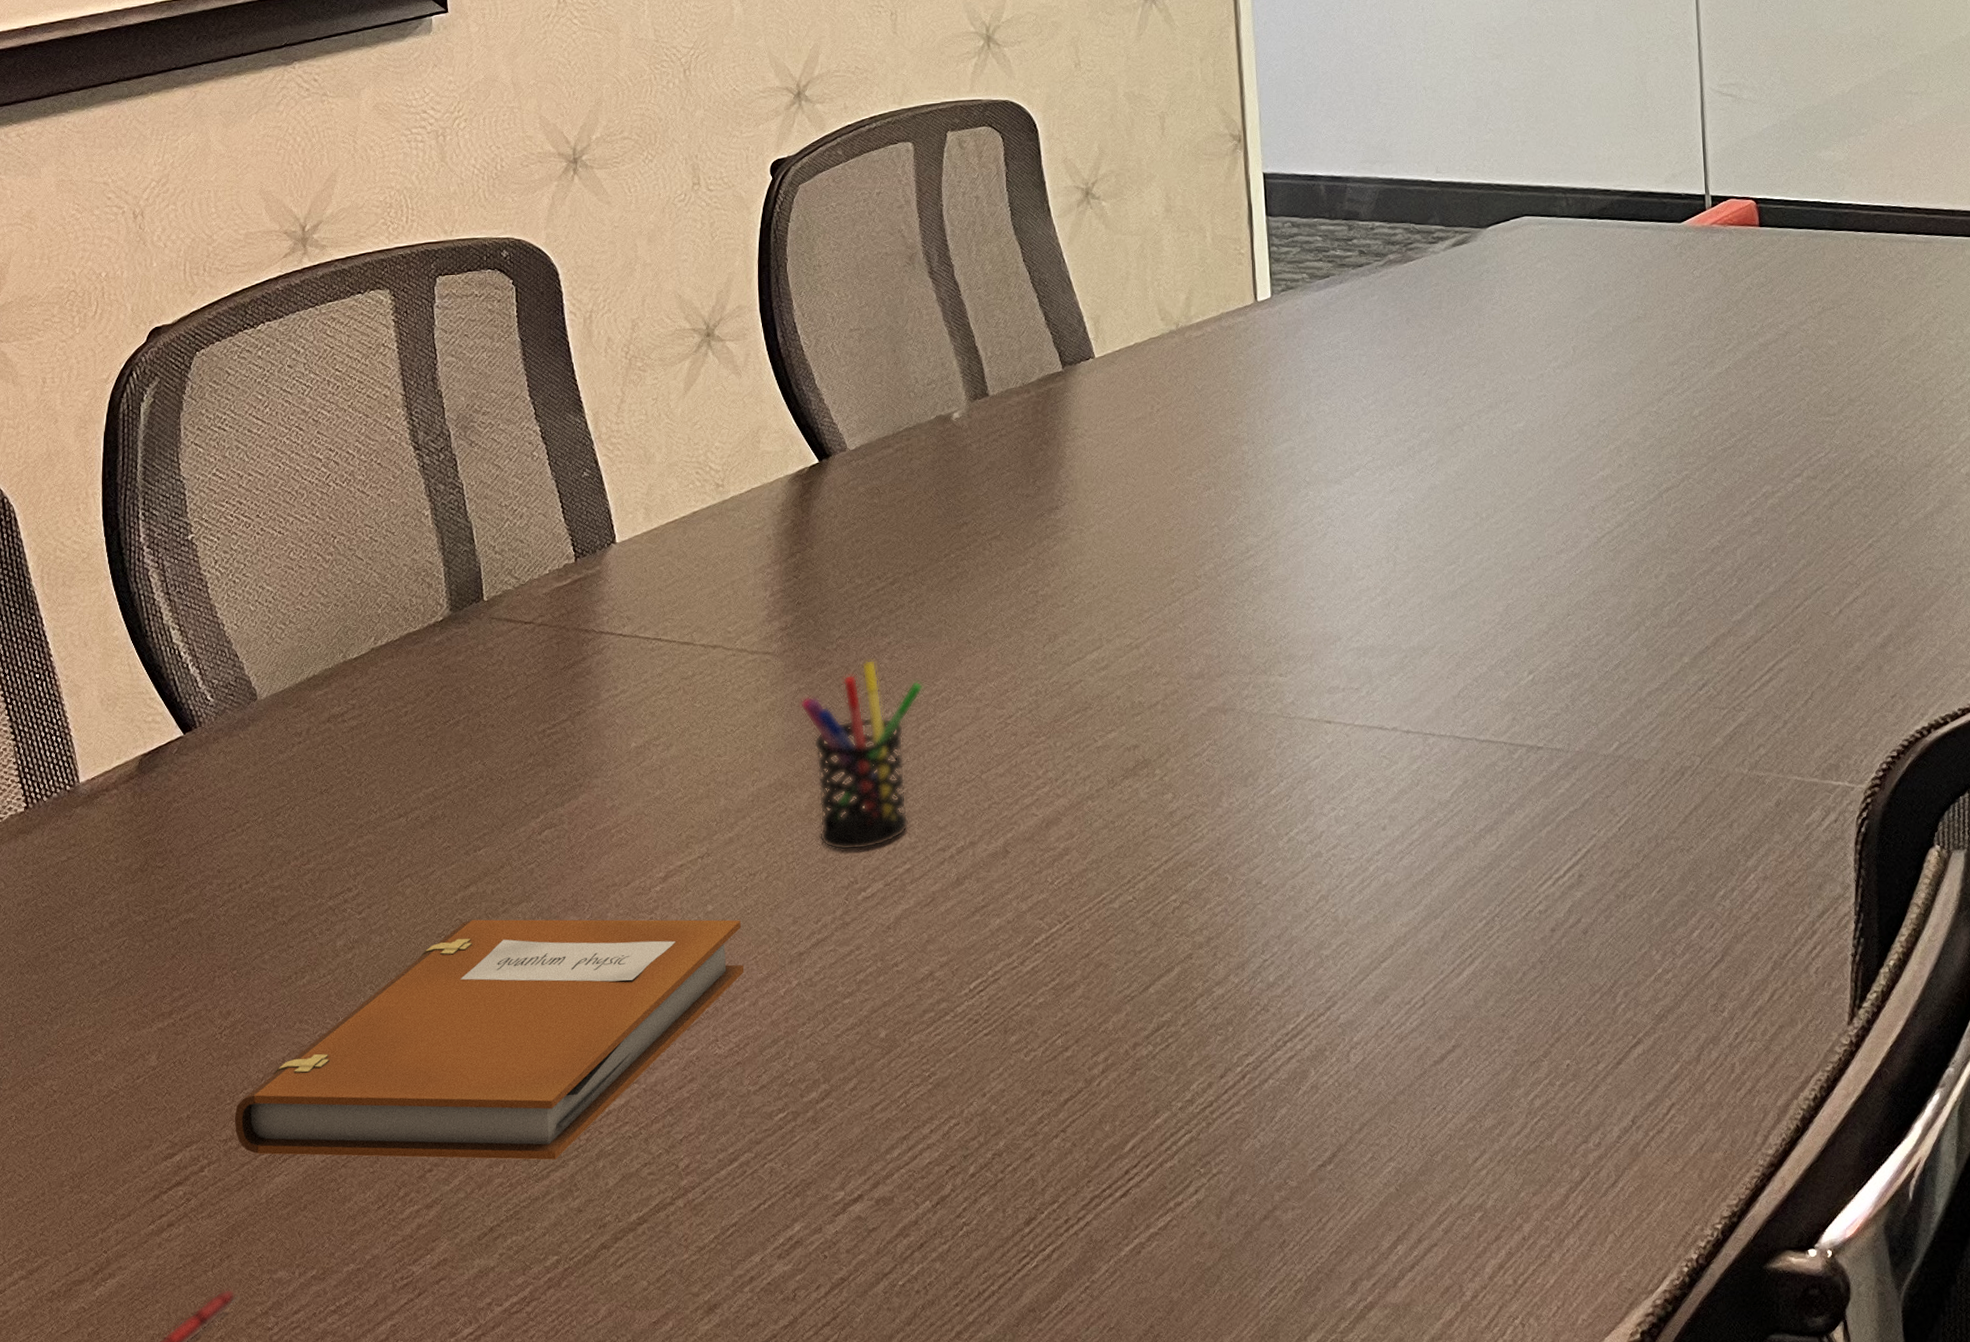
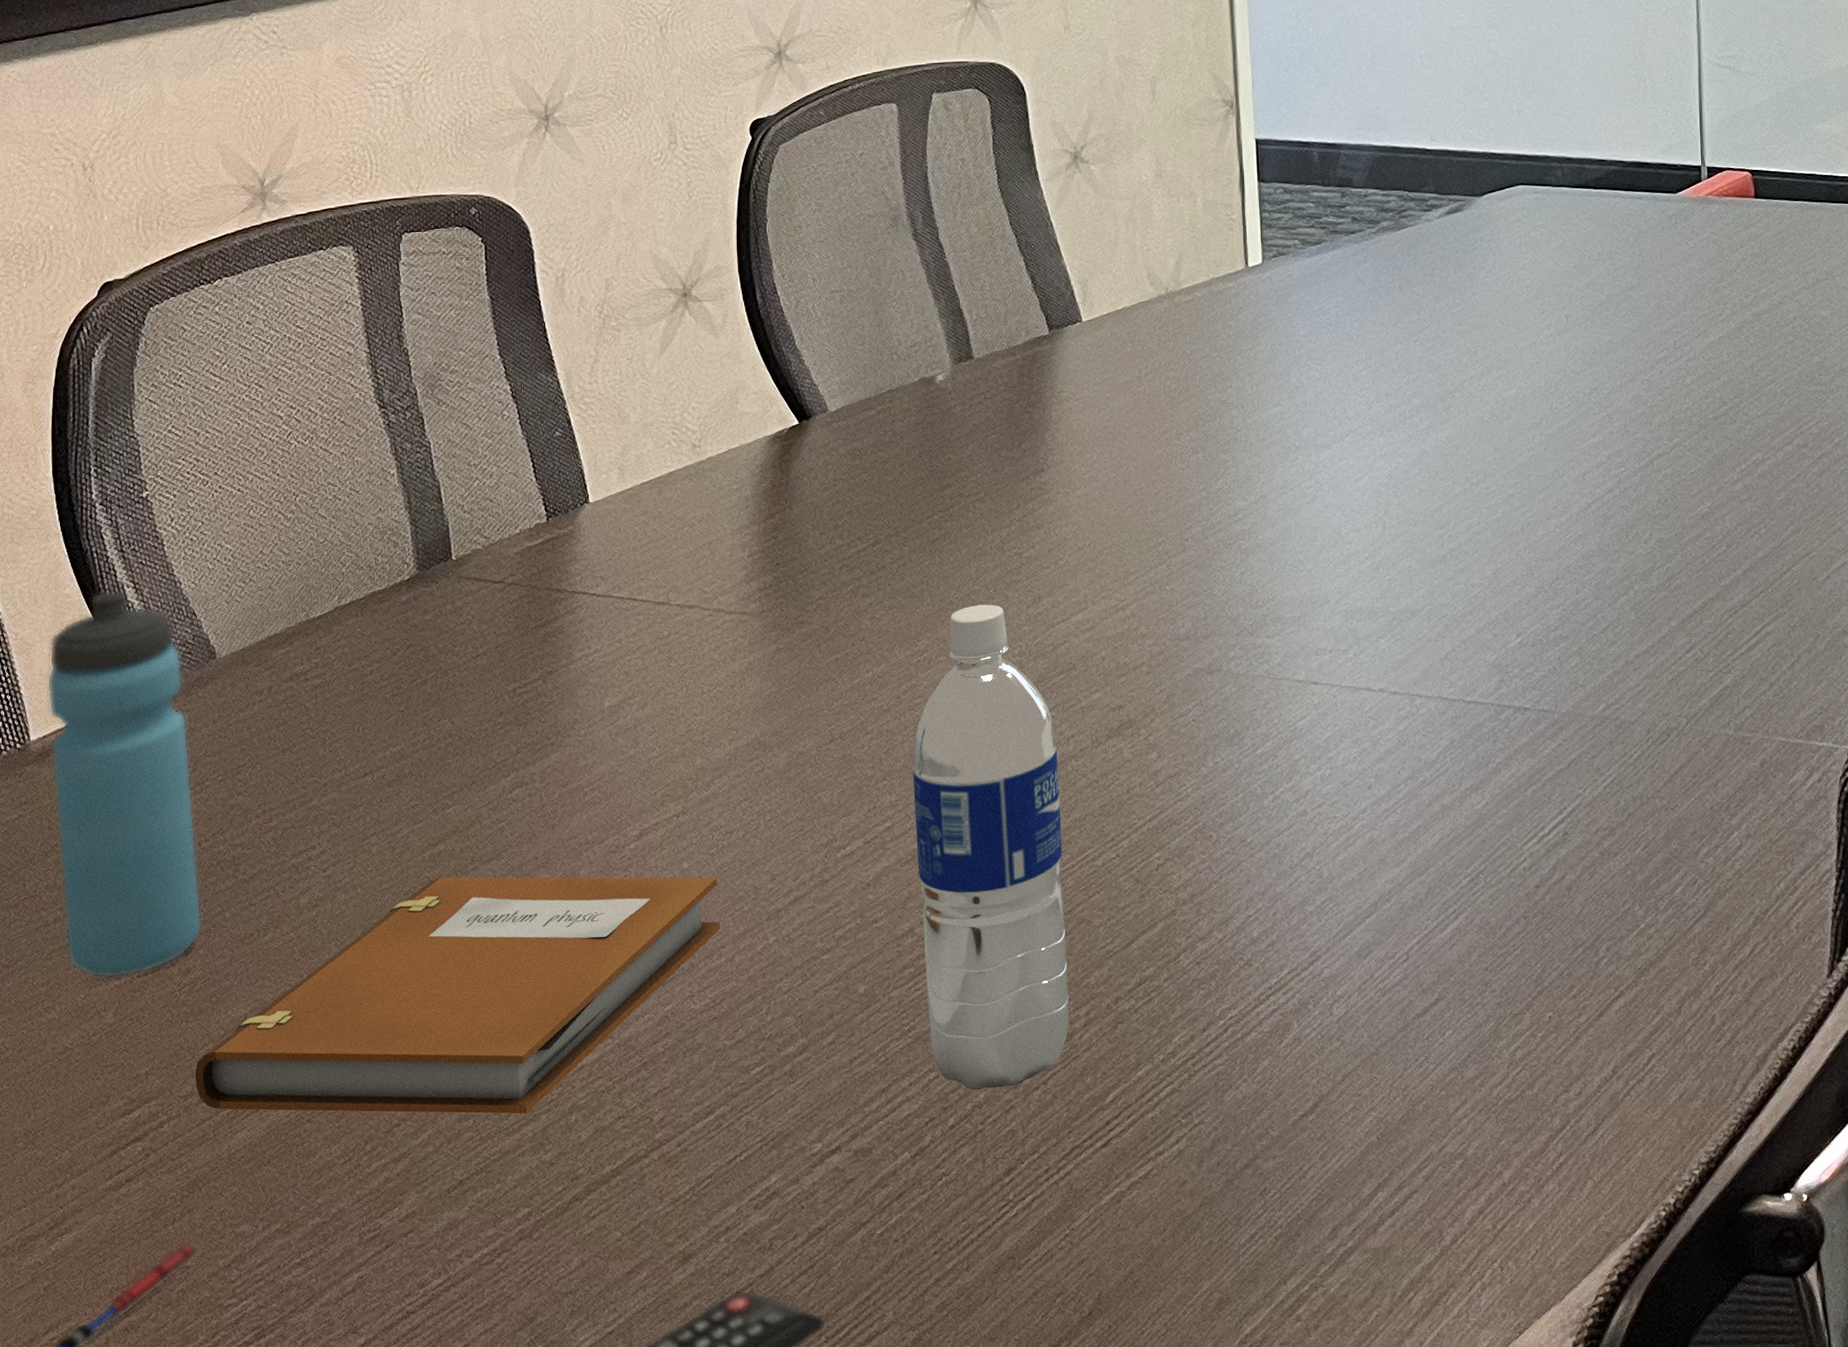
water bottle: none [95,631,242,1021] -> present [46,589,202,979]
pen holder: present [800,659,924,851] -> none [778,620,906,809]
water bottle: none [931,643,1087,1138] -> present [912,604,1069,1091]

